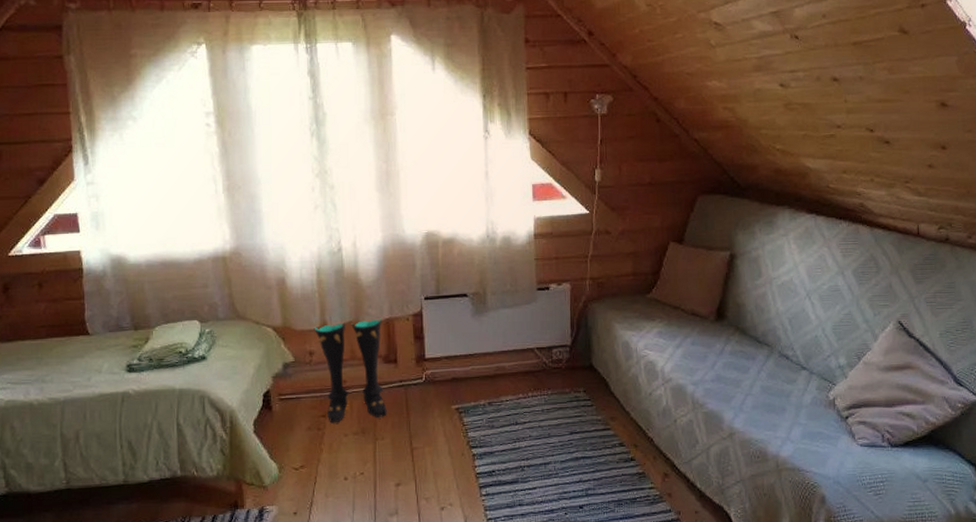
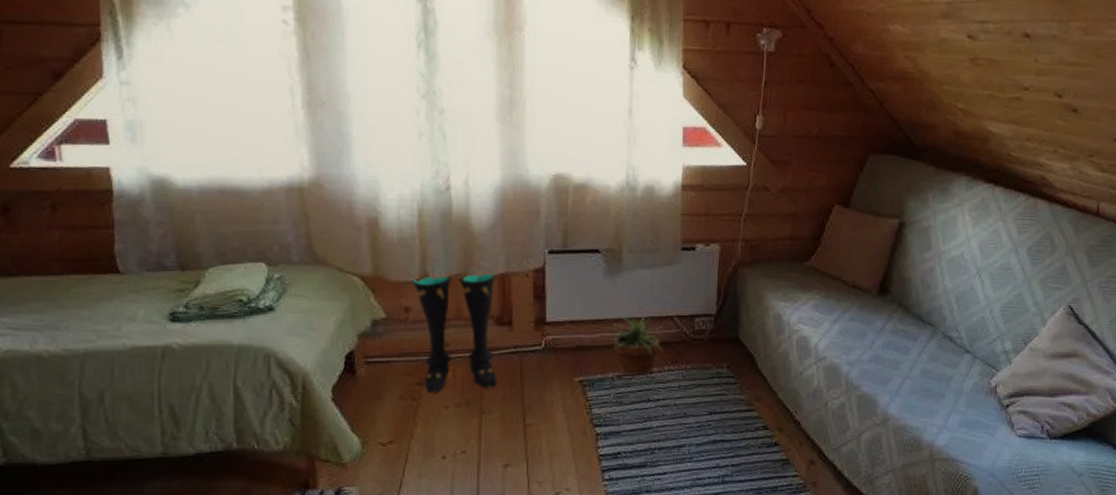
potted plant: none [481,345,528,403] -> present [610,311,664,377]

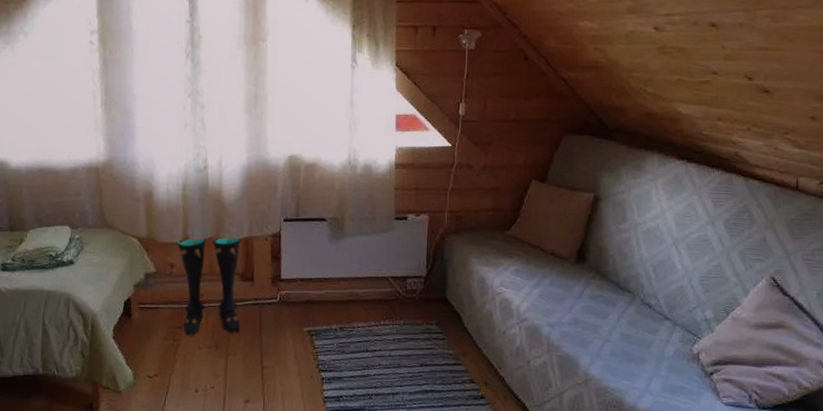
potted plant: present [610,311,664,377] -> none [334,271,380,329]

